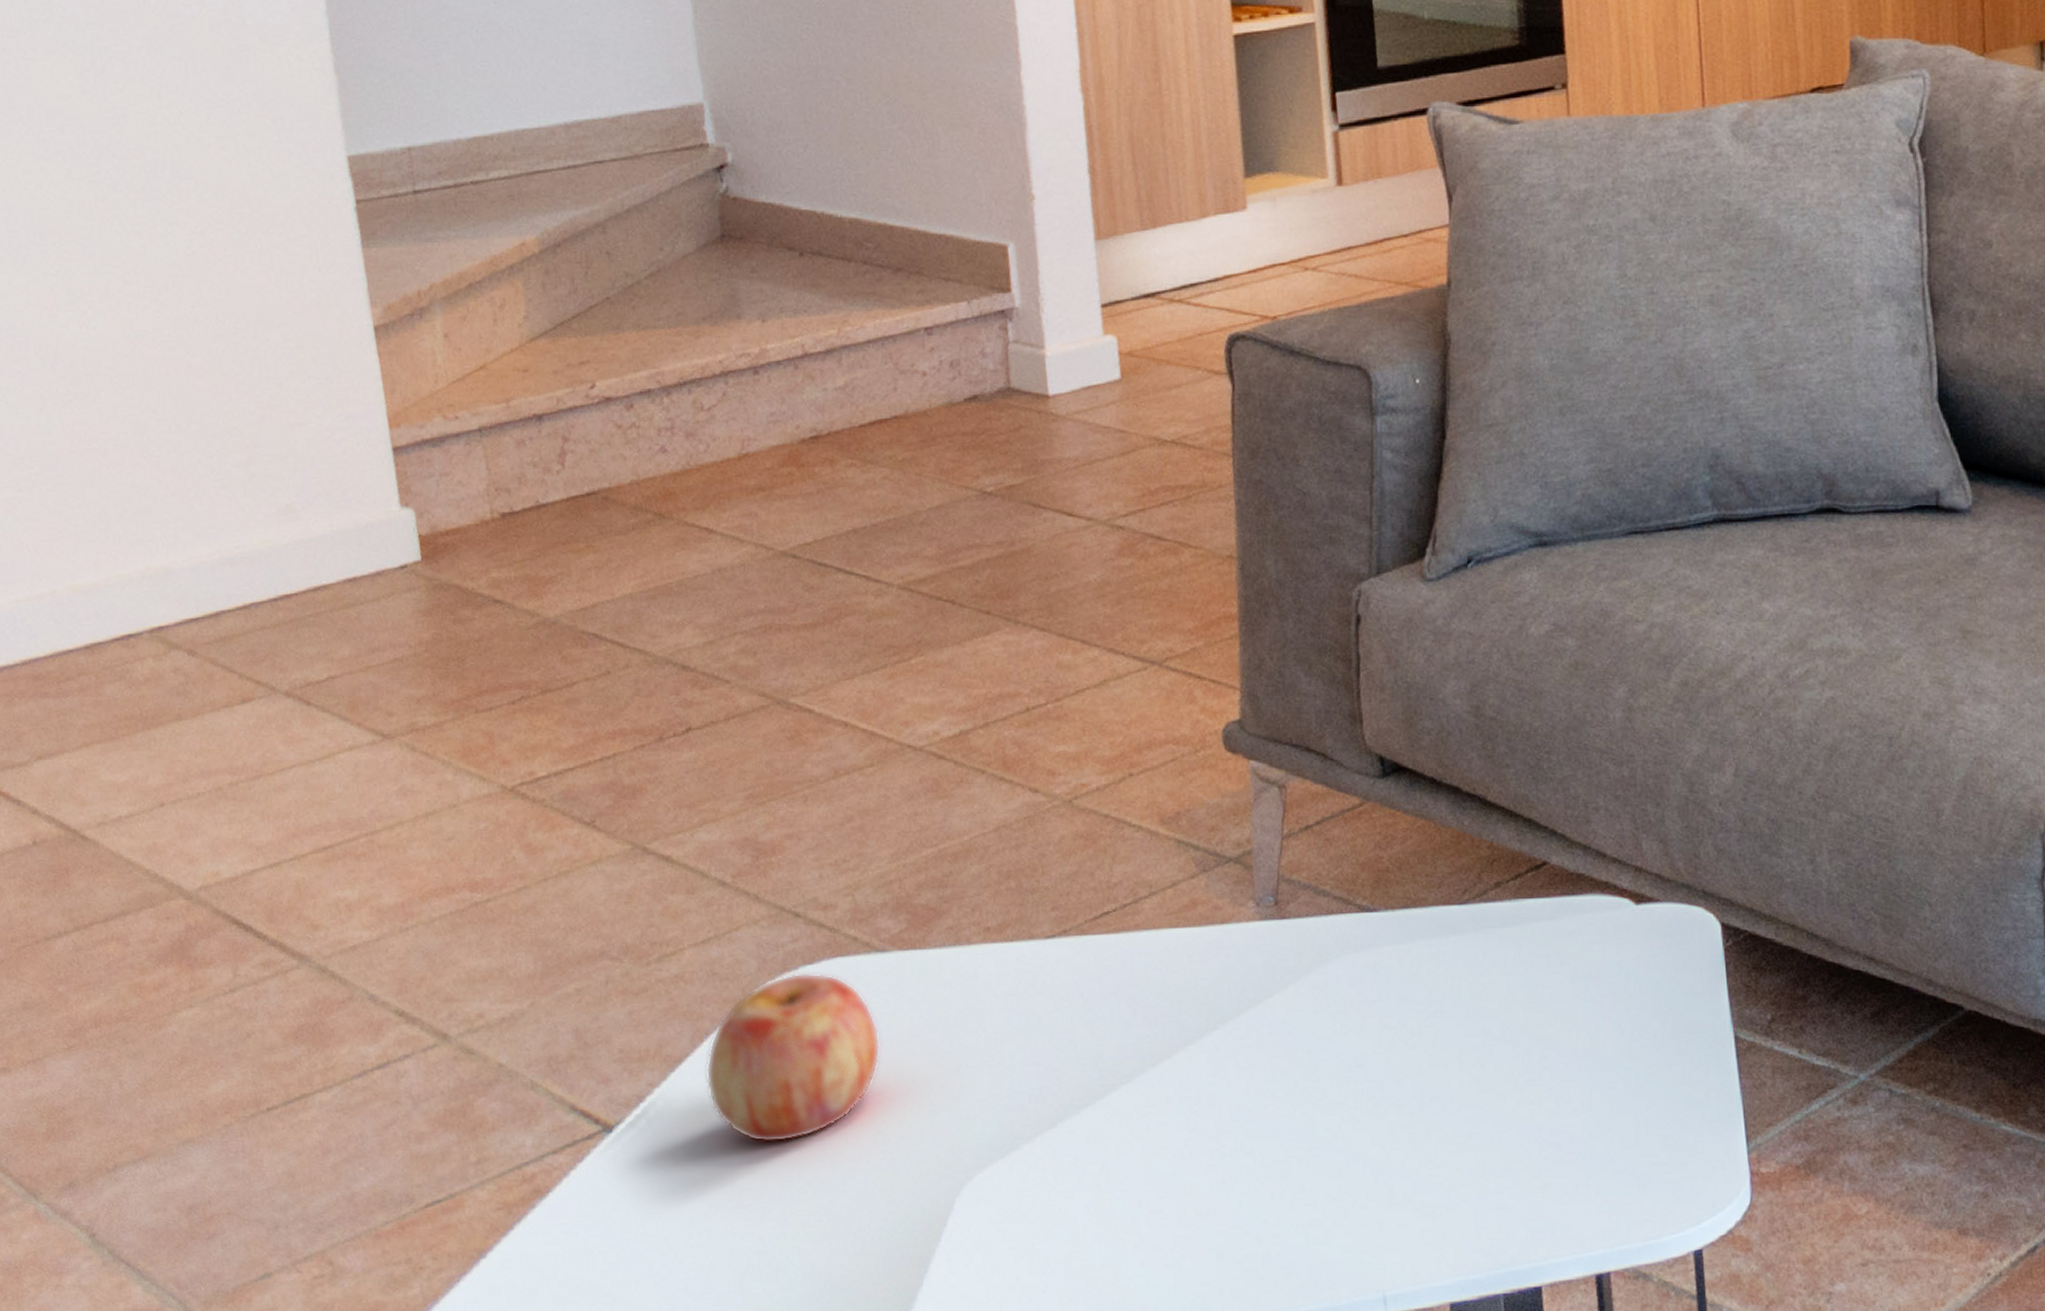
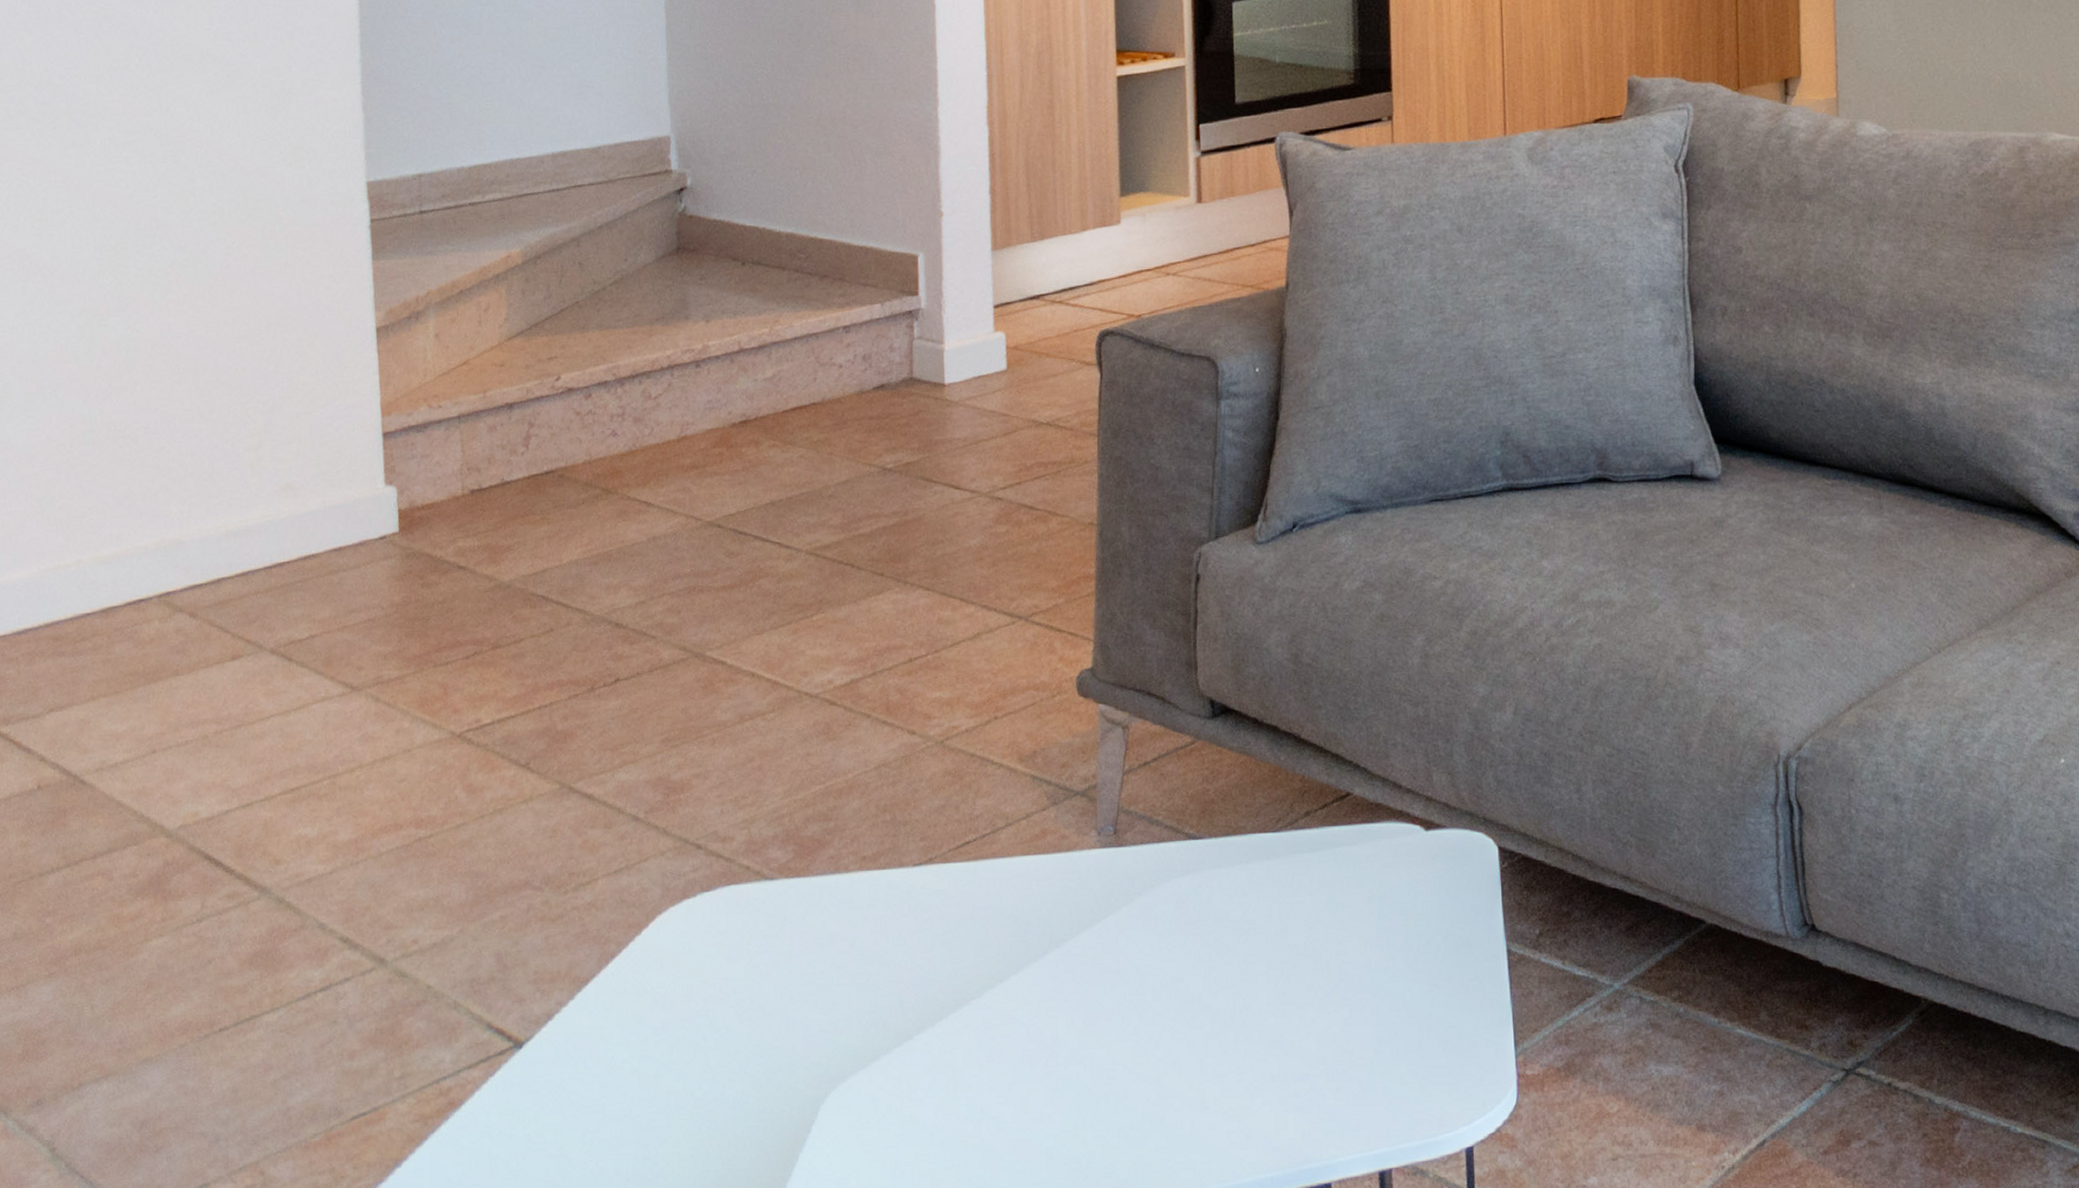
apple: present [705,973,881,1144] -> none [608,900,764,1057]

